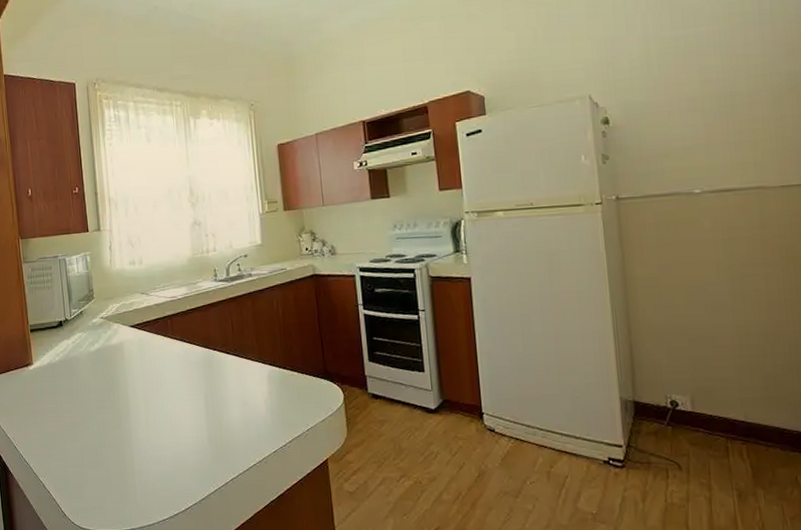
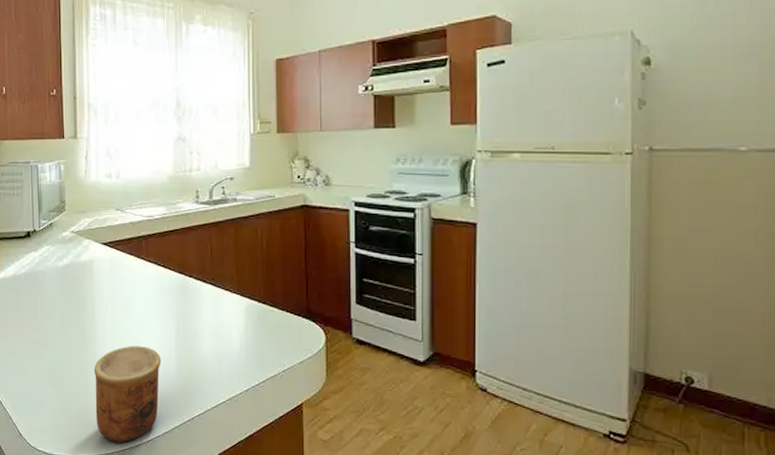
cup: none [131,419,194,515] -> present [94,346,161,444]

